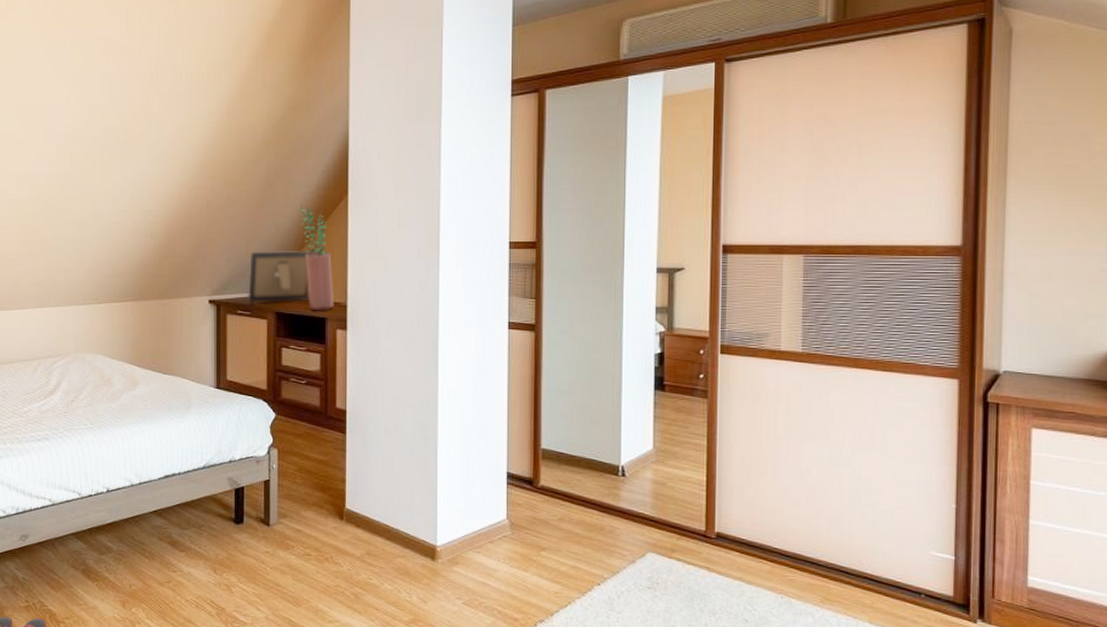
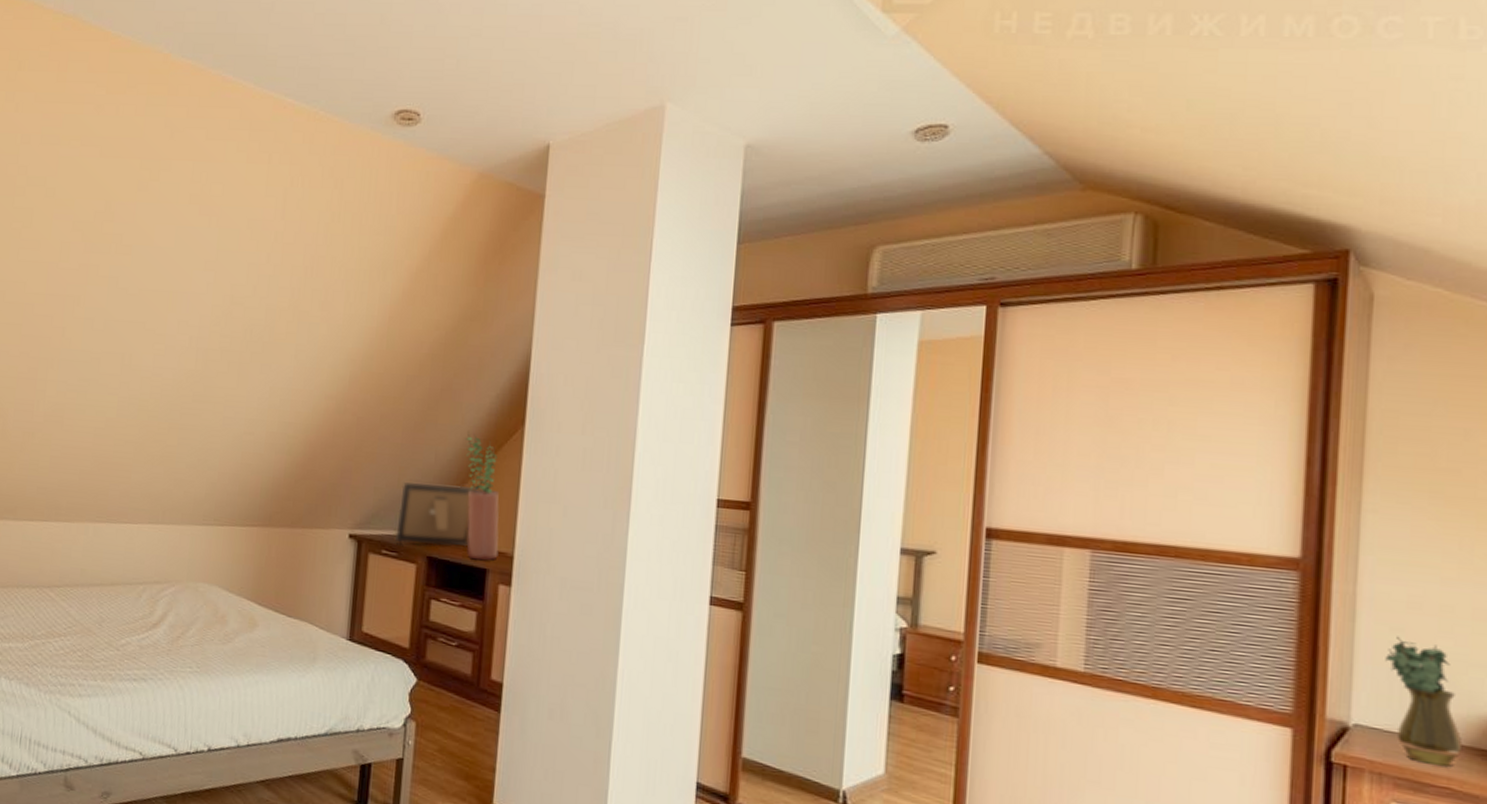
vase: none [1026,299,1083,396] -> present [1385,636,1463,767]

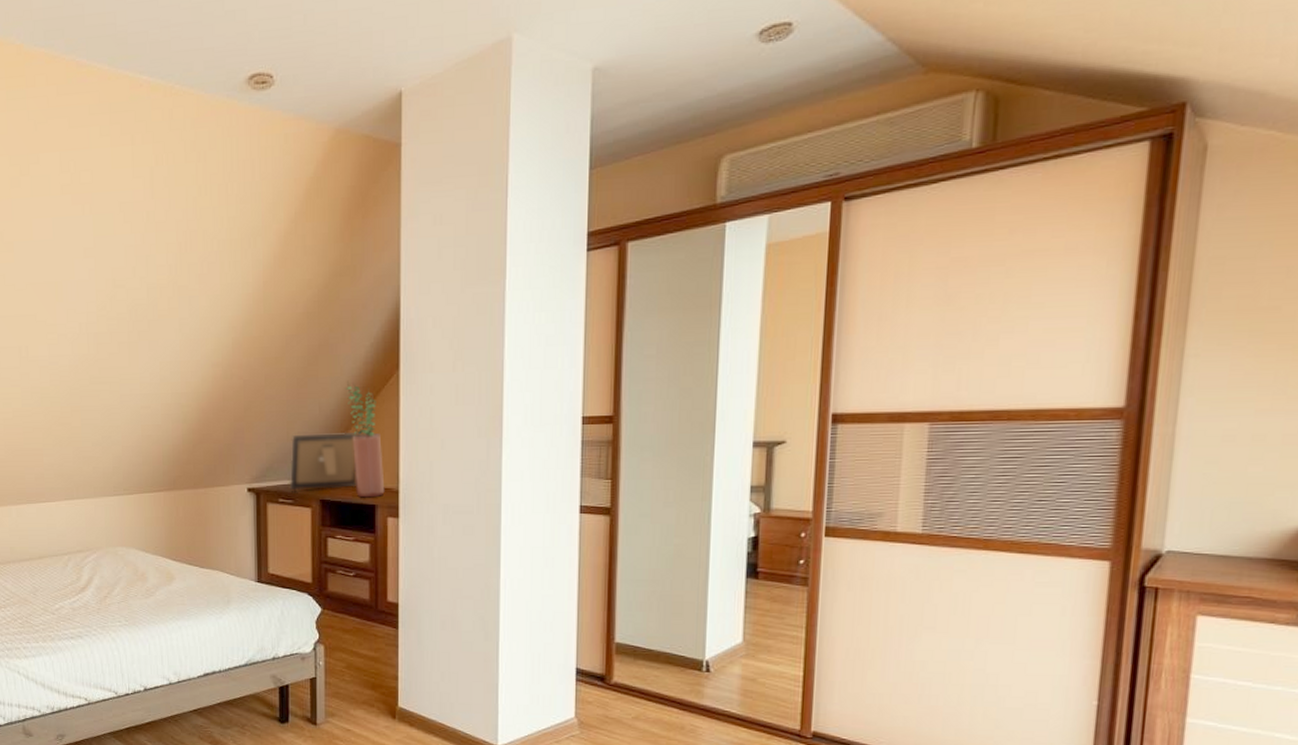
vase: present [1385,636,1463,767] -> none [1199,468,1266,578]

